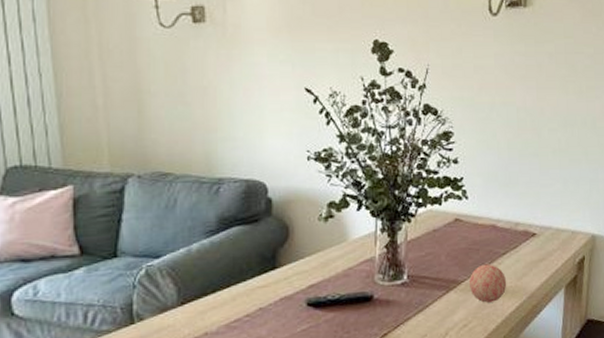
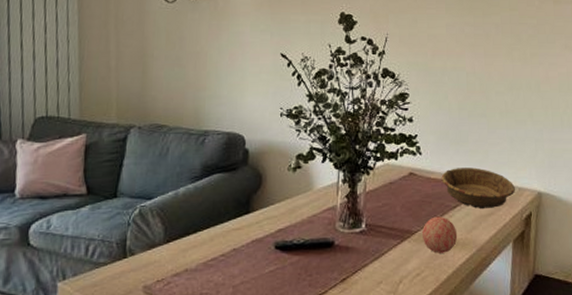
decorative bowl: none [489,211,568,254] -> present [441,167,515,208]

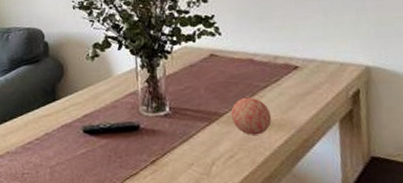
decorative bowl: present [441,167,515,208] -> none [245,44,336,88]

